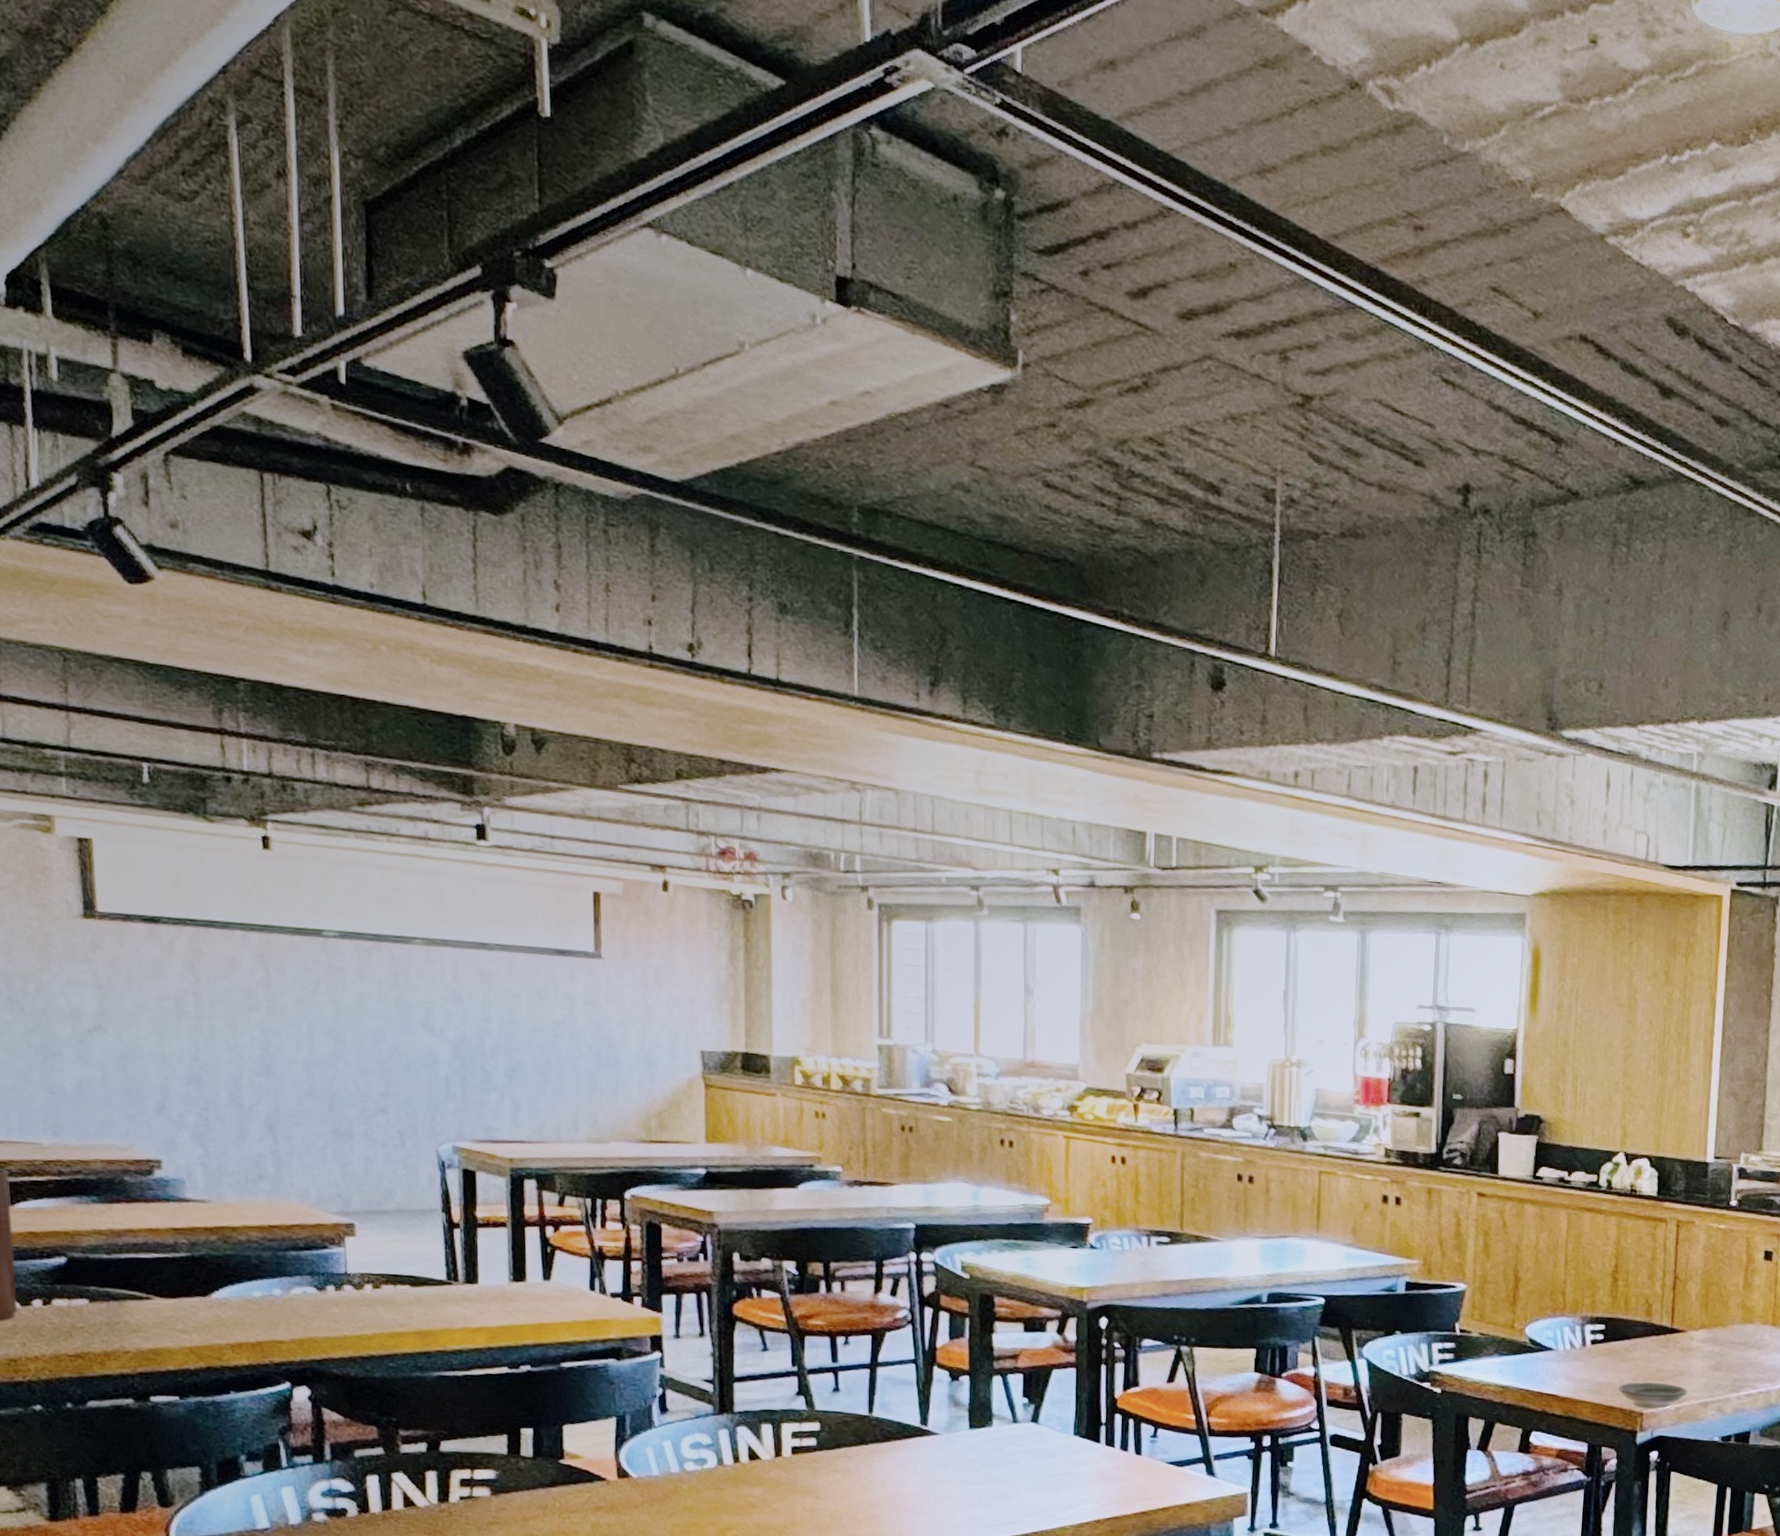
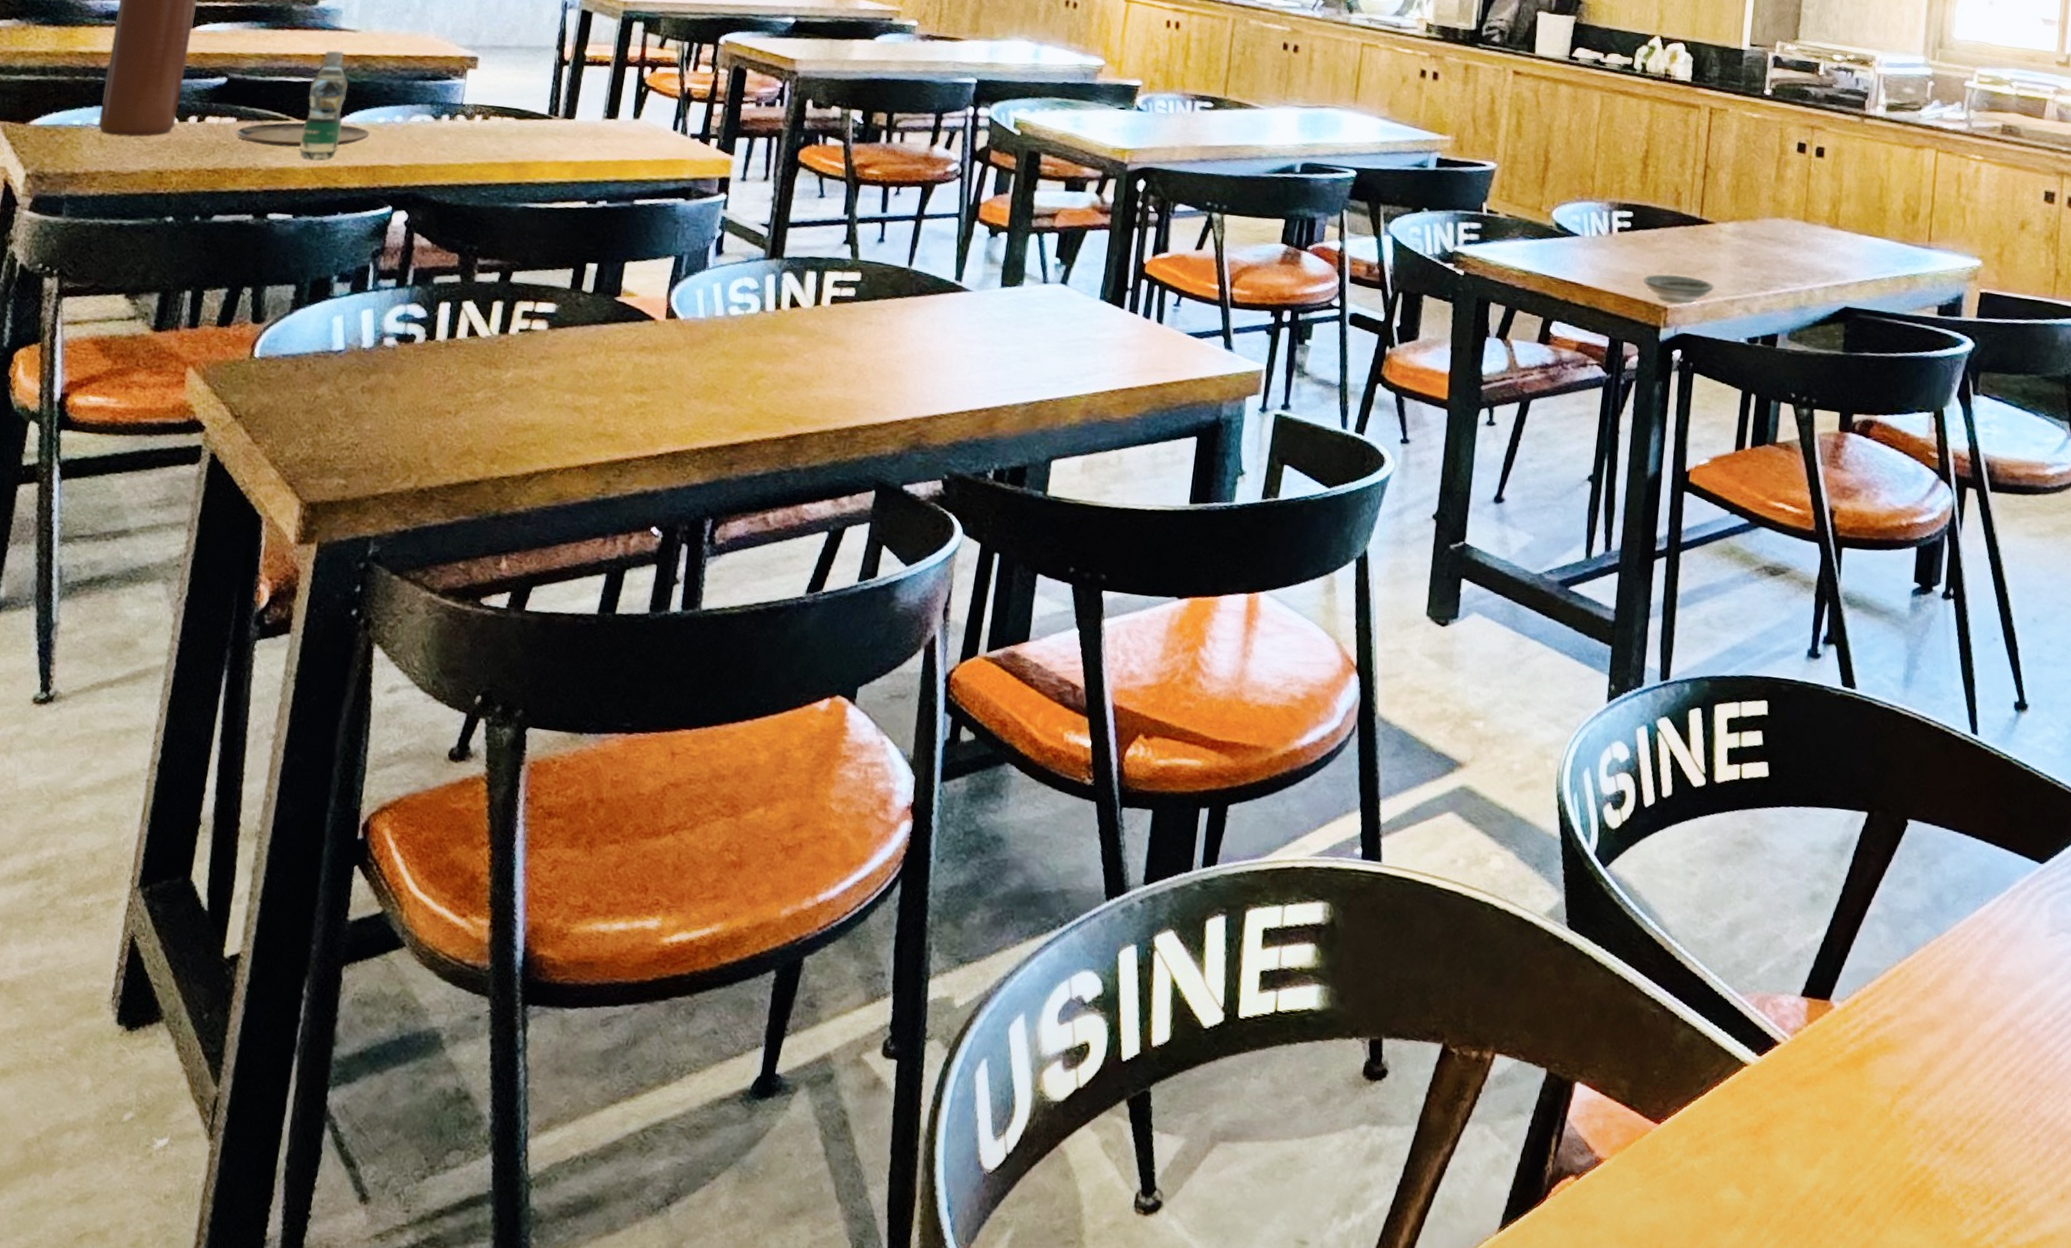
plate: none [92,1300,247,1327] -> present [236,122,370,148]
bottle: none [166,1223,214,1340] -> present [299,50,348,161]

